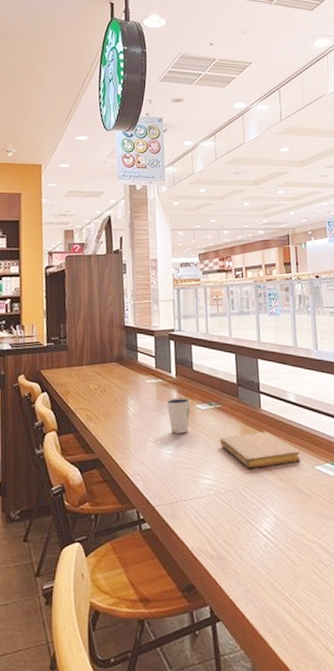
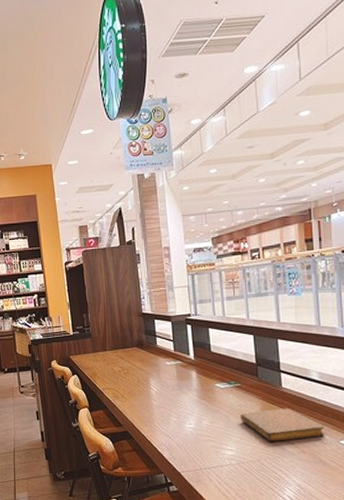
dixie cup: present [166,398,191,434] -> none [186,378,210,410]

